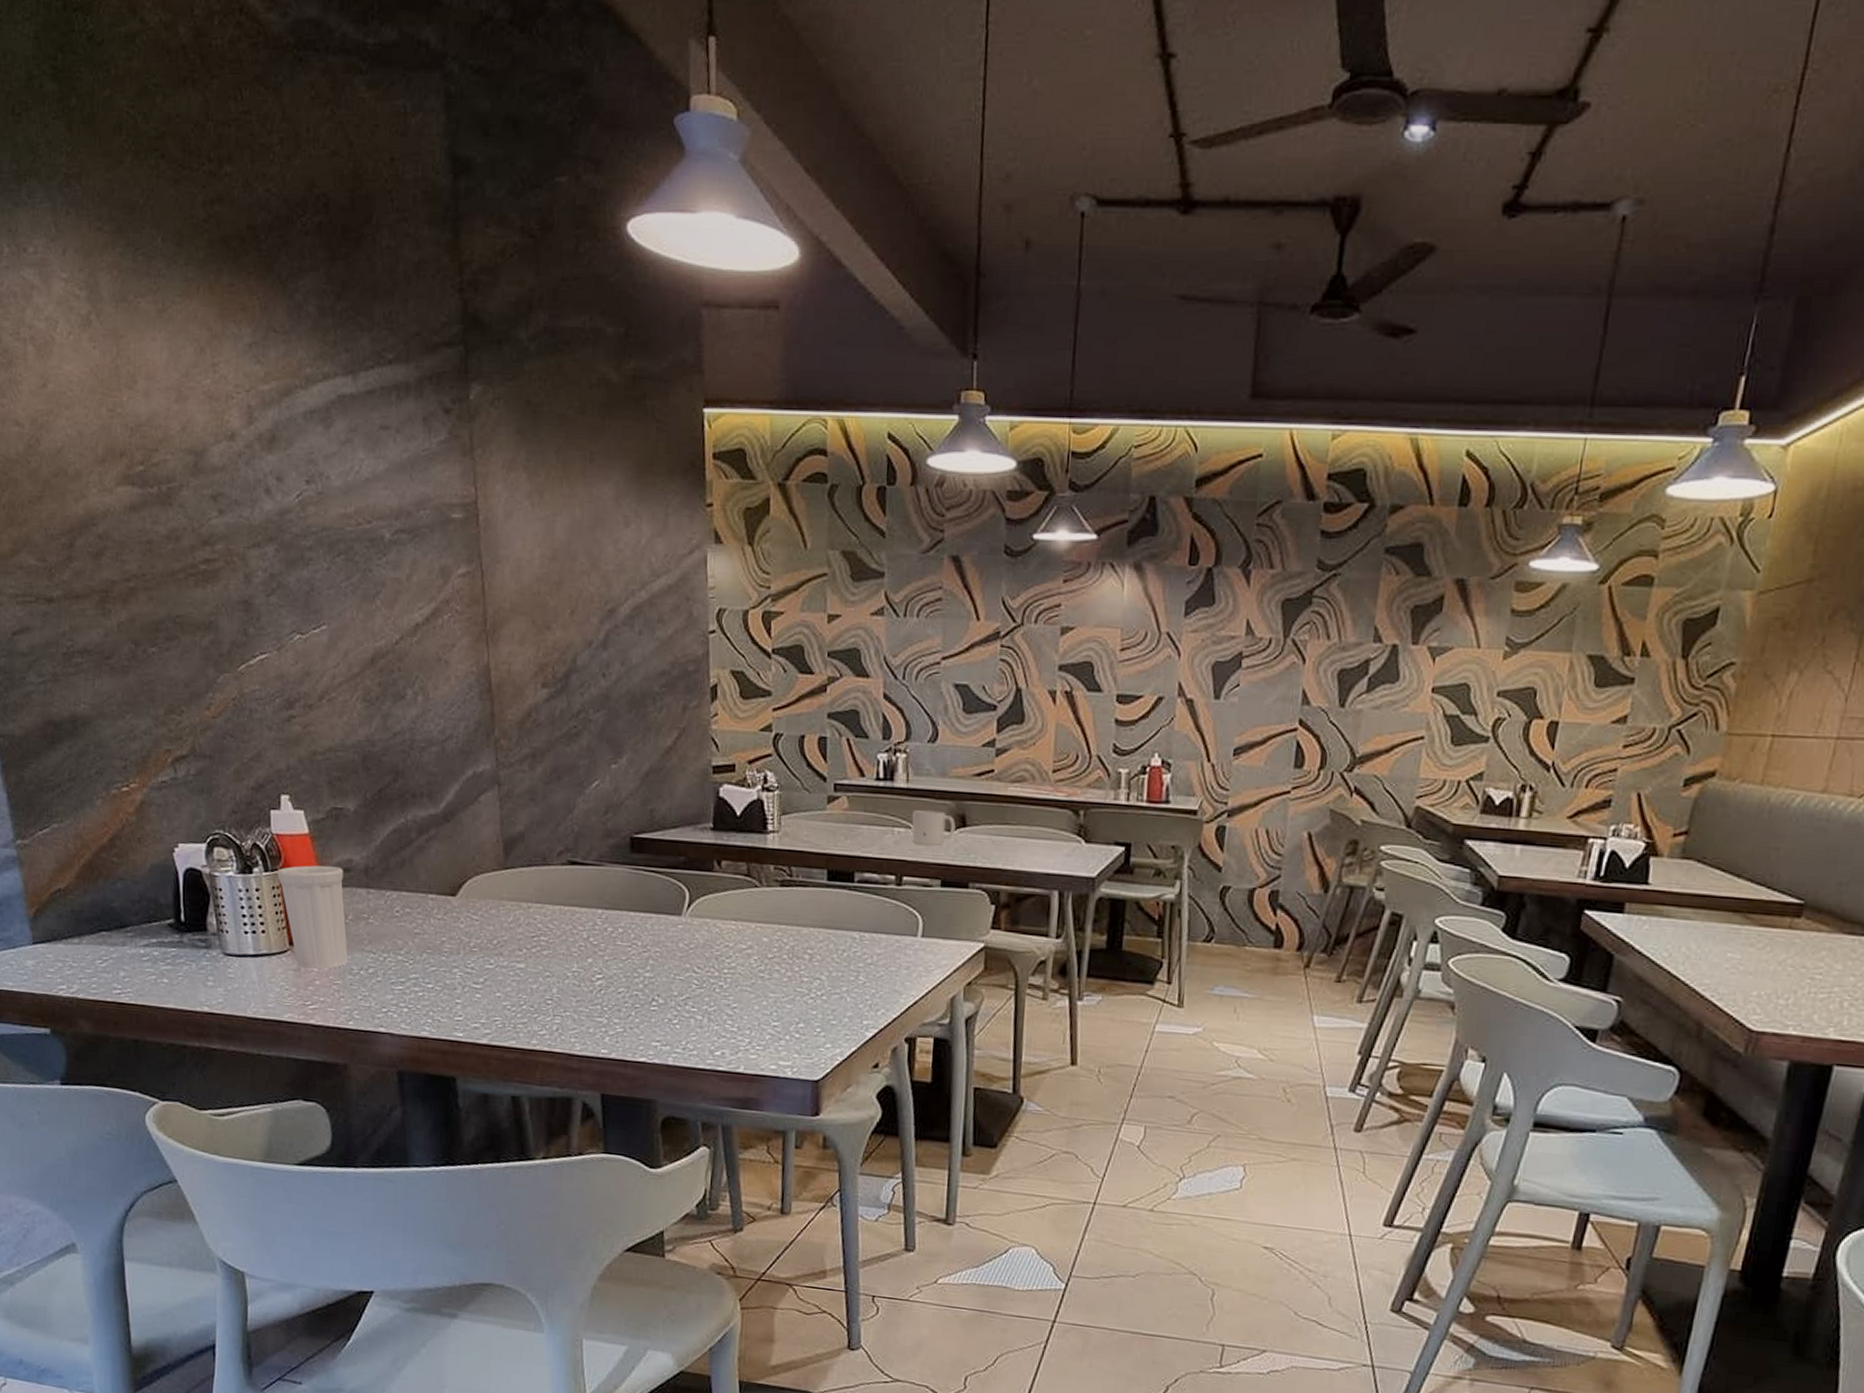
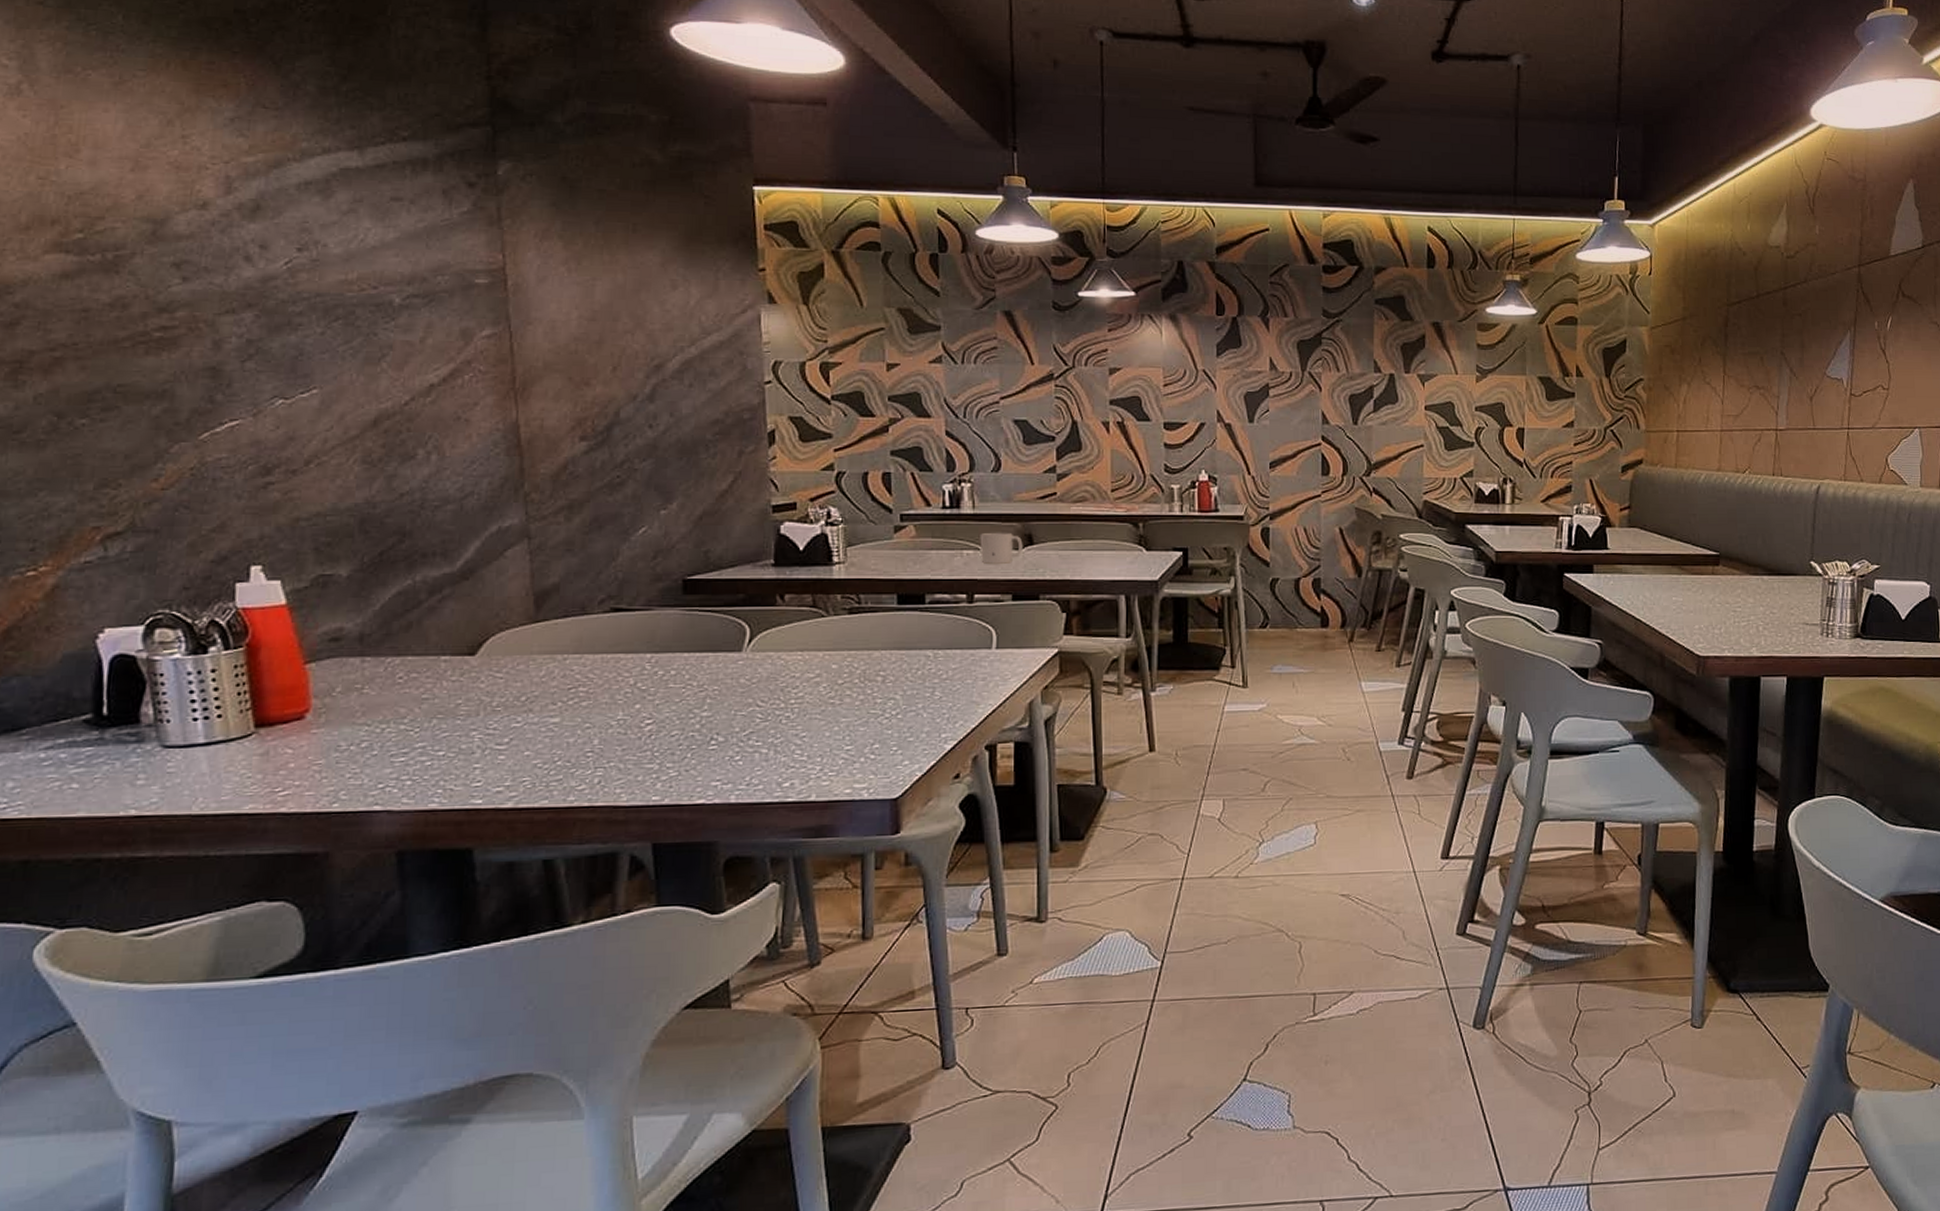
cup: present [276,865,348,970] -> none [240,636,335,752]

